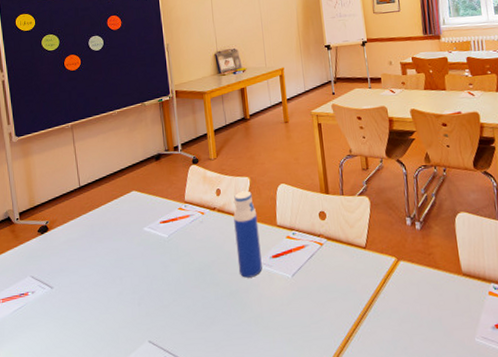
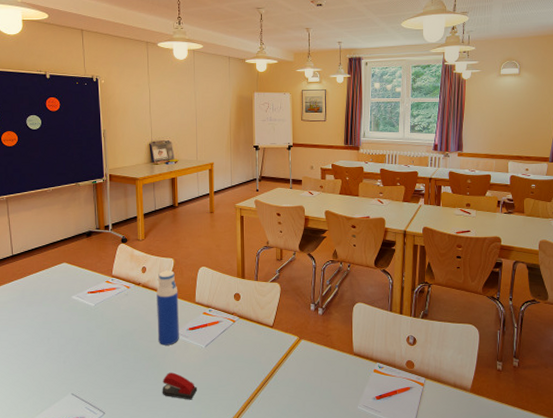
stapler: none [247,309,288,342] -> present [162,372,198,400]

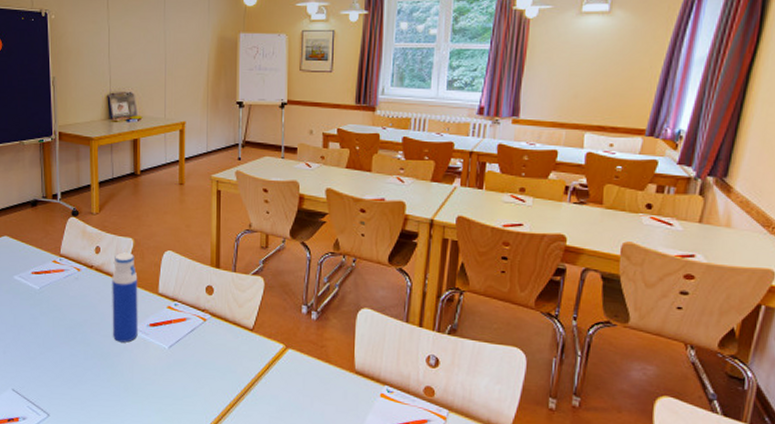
stapler: present [162,372,198,400] -> none [116,374,158,410]

